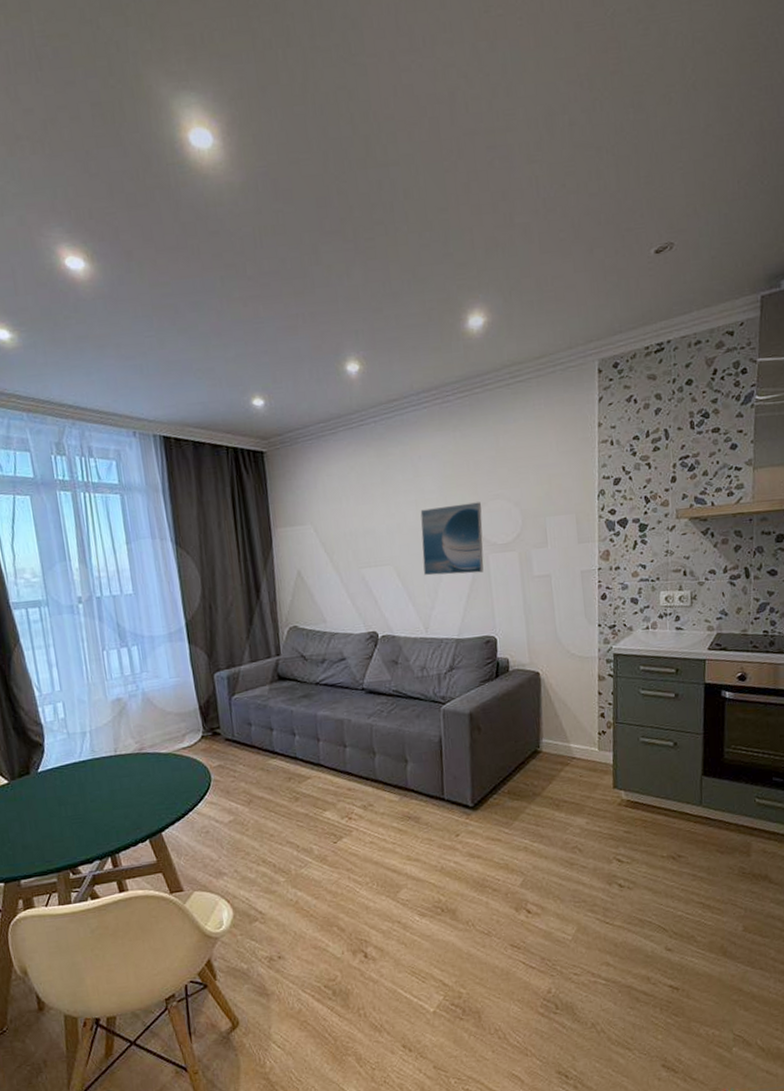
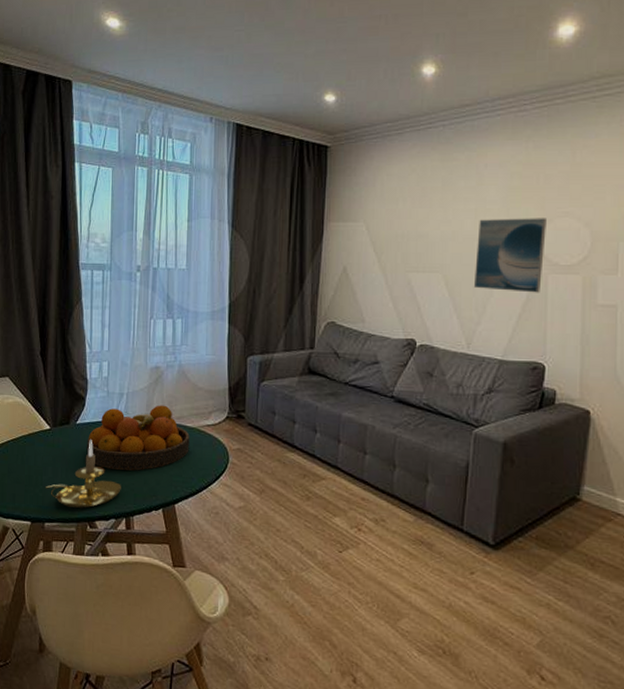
candle holder: none [14,785,101,859] -> present [46,440,121,508]
fruit bowl: none [53,736,168,812] -> present [86,405,190,471]

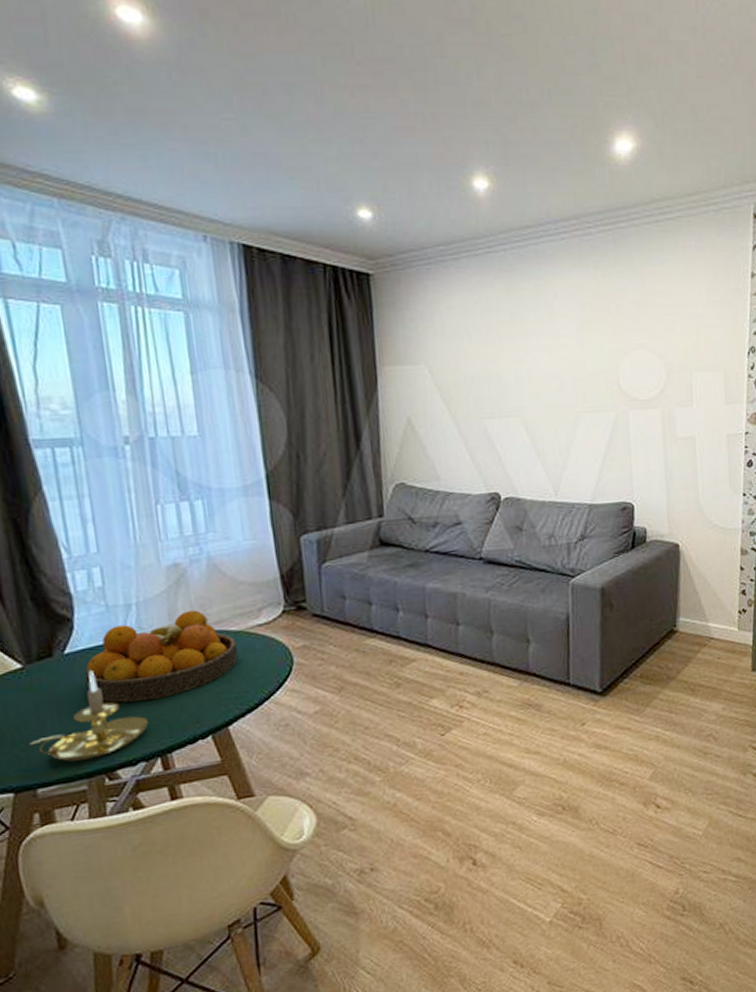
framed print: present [474,218,548,293] -> none [554,351,623,432]

